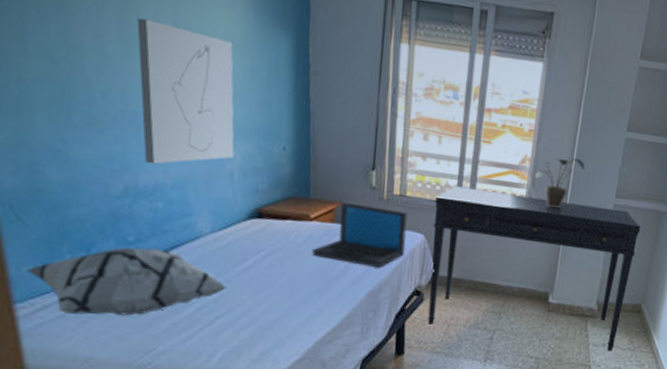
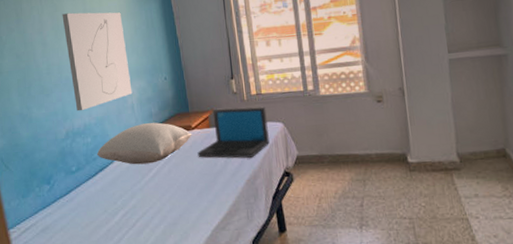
decorative pillow: present [25,246,228,316] -> none [13,173,141,232]
pillow: none [168,199,309,252] -> present [96,122,192,165]
desk: present [427,186,641,351] -> none [286,62,488,202]
potted plant: present [534,157,585,209] -> none [366,27,411,76]

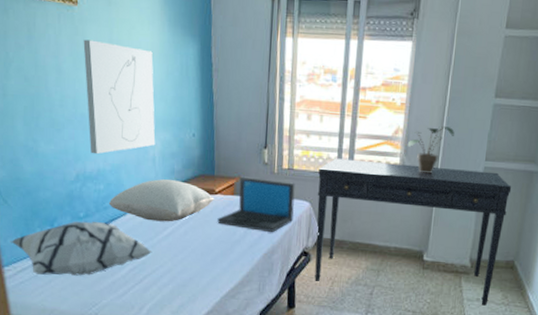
decorative pillow: none [13,173,141,232] -> present [10,221,153,276]
desk: none [286,62,488,202] -> present [314,158,512,306]
potted plant: none [366,27,411,76] -> present [407,125,454,174]

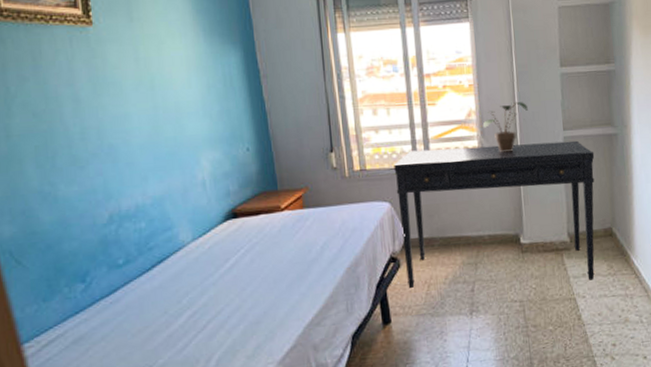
decorative pillow: present [10,221,153,276] -> none [28,266,215,345]
wall art: present [83,39,156,155] -> none [103,61,204,189]
pillow: present [108,179,215,222] -> none [153,202,281,255]
laptop: present [217,176,295,232] -> none [287,184,374,244]

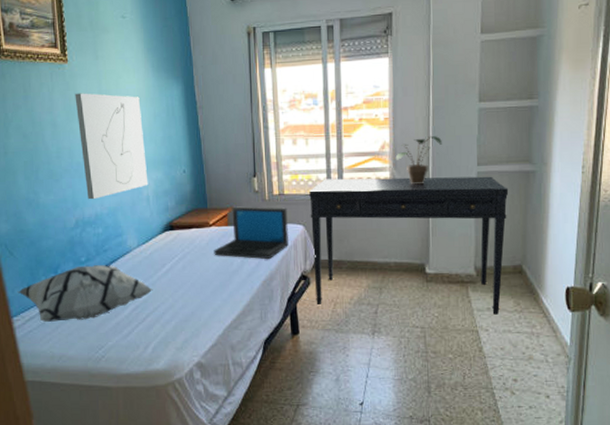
decorative pillow: none [28,266,215,345] -> present [17,265,153,322]
wall art: none [103,61,204,189] -> present [75,93,148,200]
laptop: none [287,184,374,244] -> present [214,206,288,259]

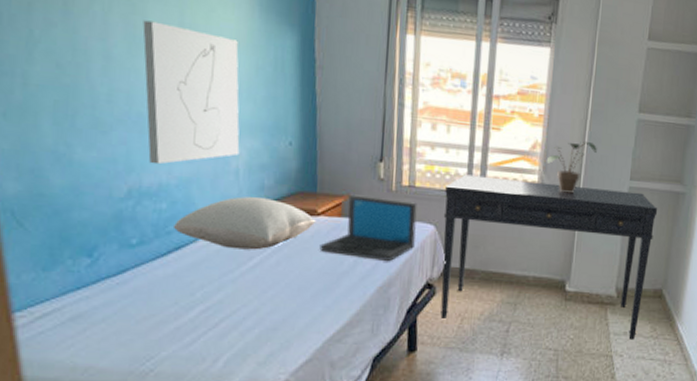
decorative pillow: present [17,265,153,322] -> none [25,249,233,321]
pillow: none [107,217,209,259] -> present [172,196,317,250]

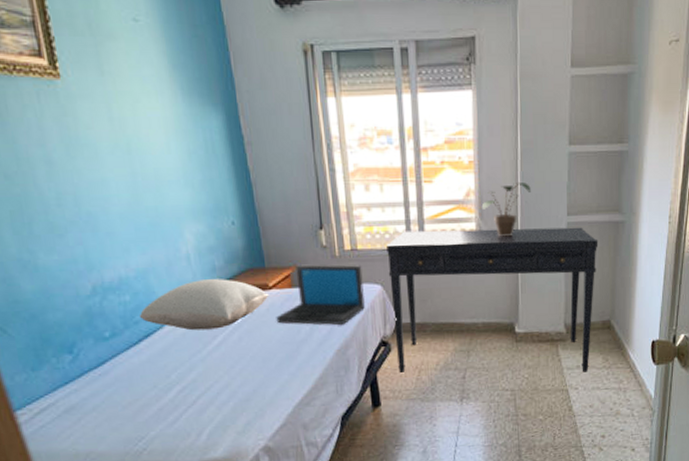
wall art: present [142,20,240,165] -> none [75,120,187,260]

